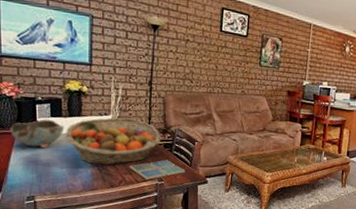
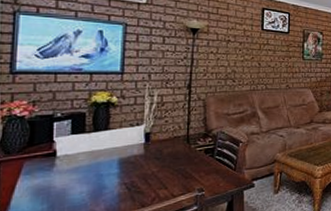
bowl: present [10,119,64,148] -> none [17,137,87,172]
fruit basket: present [66,117,162,165] -> none [88,125,202,183]
drink coaster: present [130,160,185,180] -> none [165,167,229,193]

